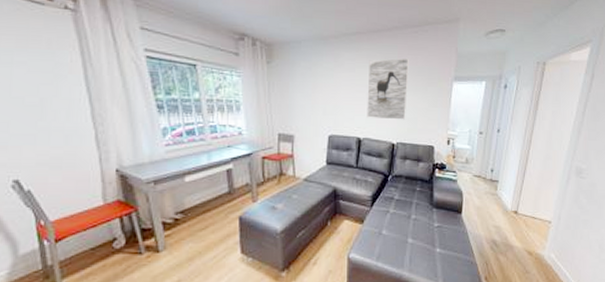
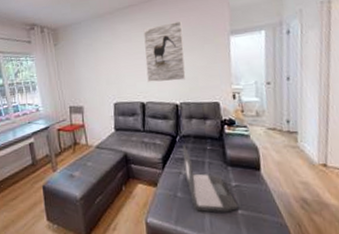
laptop: none [392,185,438,250] -> present [183,145,239,213]

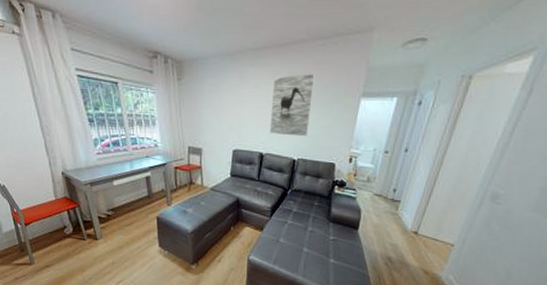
laptop: present [183,145,239,213] -> none [289,198,333,260]

